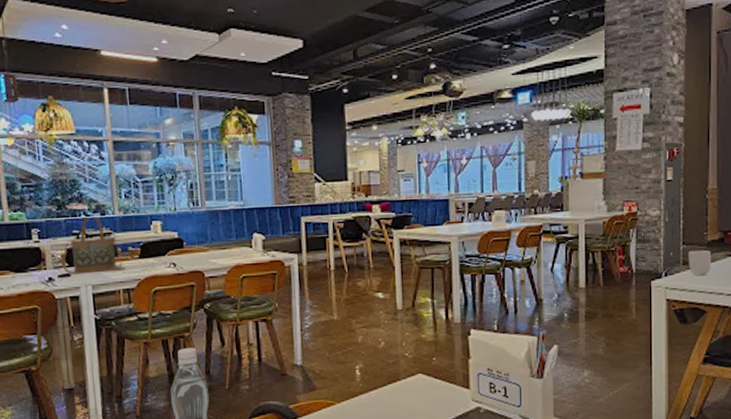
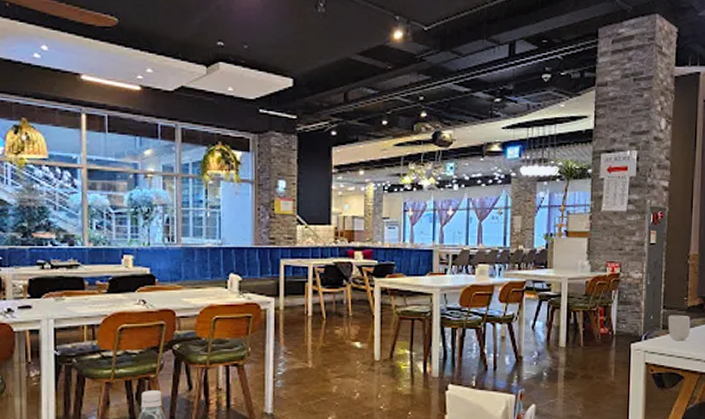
handbag: present [61,216,126,275] -> none [22,246,92,306]

